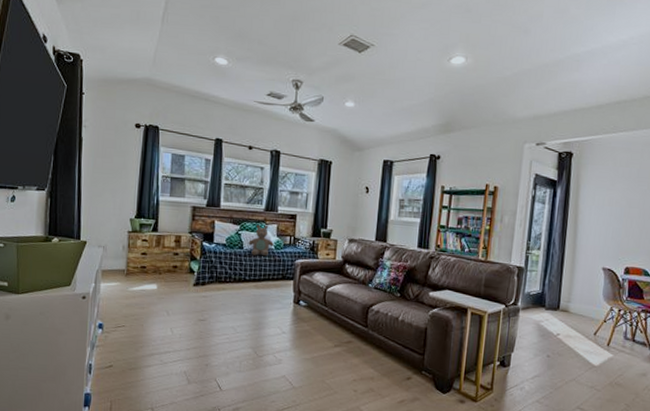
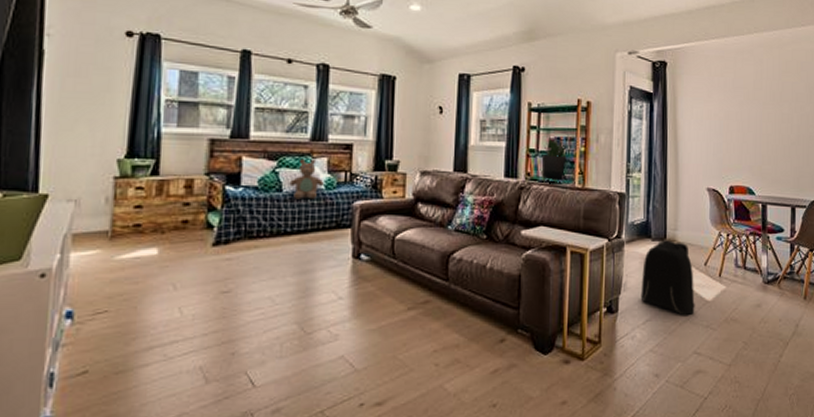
planter: none [449,214,473,253] -> present [541,135,566,180]
backpack: none [531,310,583,377] -> present [640,240,695,316]

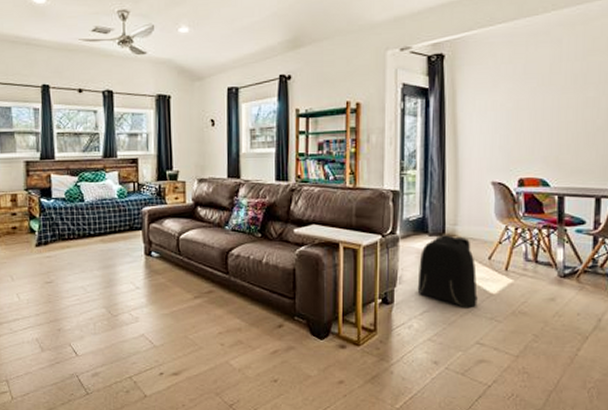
teddy bear: present [289,158,324,200] -> none [89,173,117,208]
planter: present [541,135,566,180] -> none [311,138,335,181]

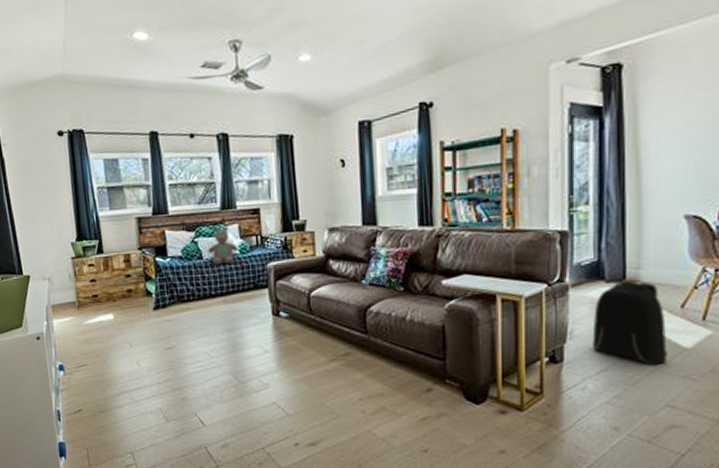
teddy bear: none [89,173,117,208] -> present [208,226,238,265]

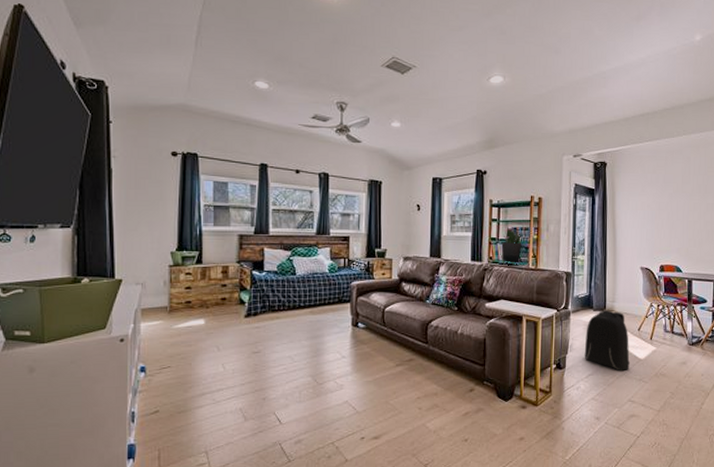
teddy bear: present [208,226,238,265] -> none [301,249,328,281]
planter: none [460,174,489,224] -> present [501,226,521,262]

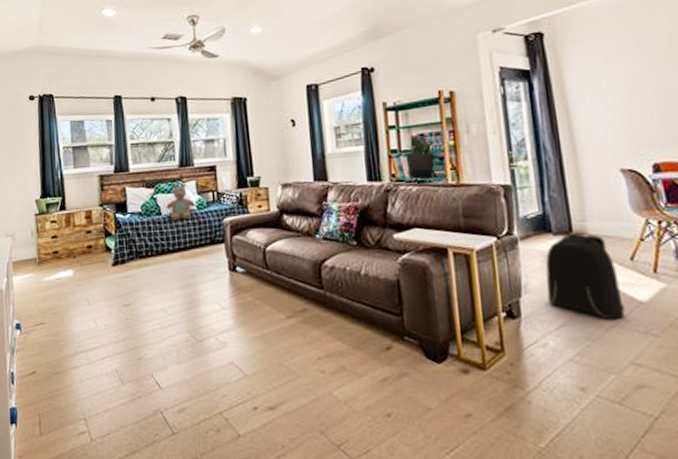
teddy bear: none [301,249,328,281] -> present [166,183,195,221]

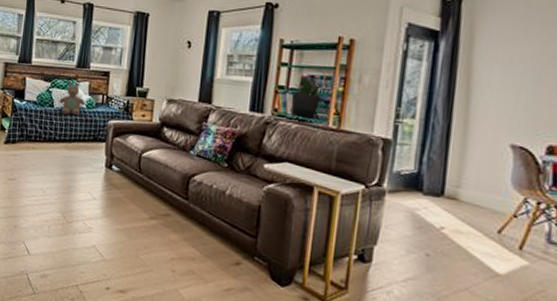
backpack: present [545,233,625,321] -> none [402,196,480,286]

